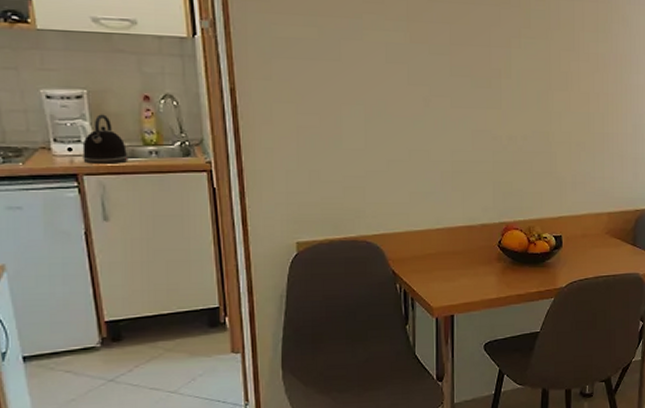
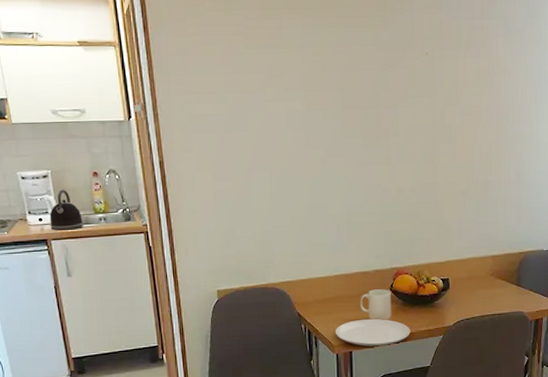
plate: none [435,278,519,310] -> present [335,318,410,347]
cup: none [464,245,500,281] -> present [360,289,392,321]

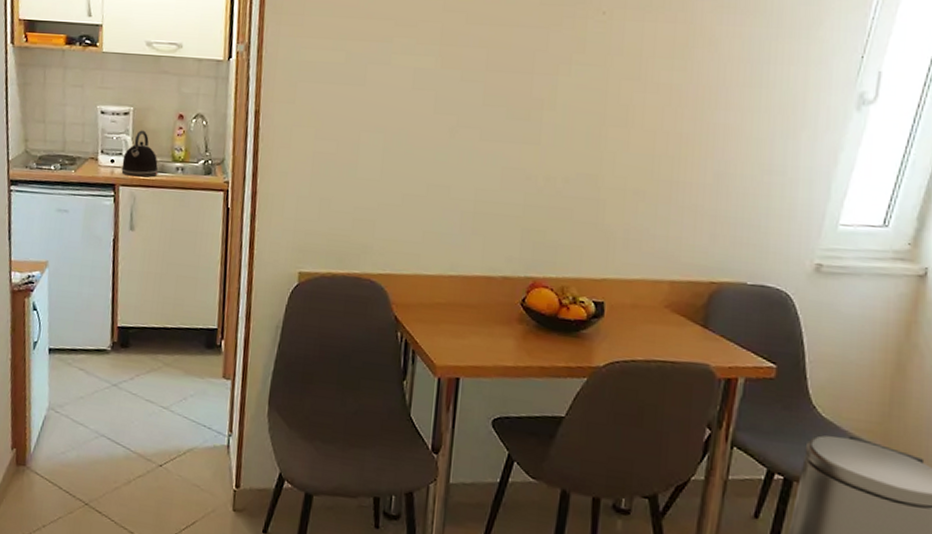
plate: present [335,318,410,347] -> none [439,337,543,379]
cup: present [360,289,392,321] -> none [477,301,523,346]

